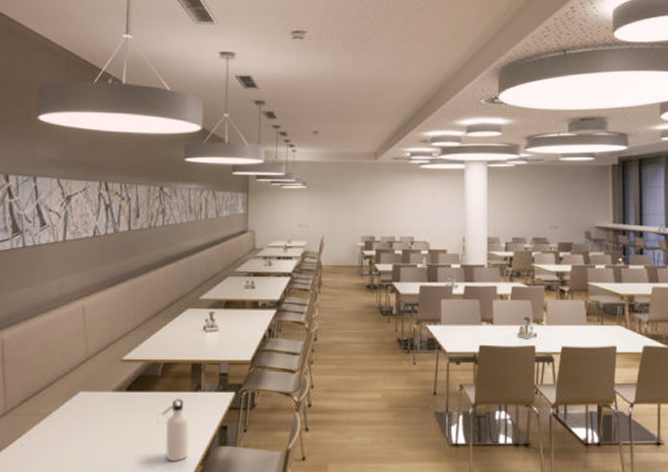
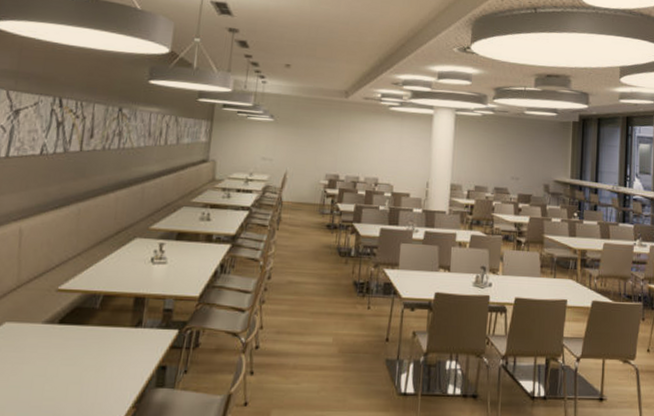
water bottle: present [156,399,190,461] -> none [89,334,126,403]

